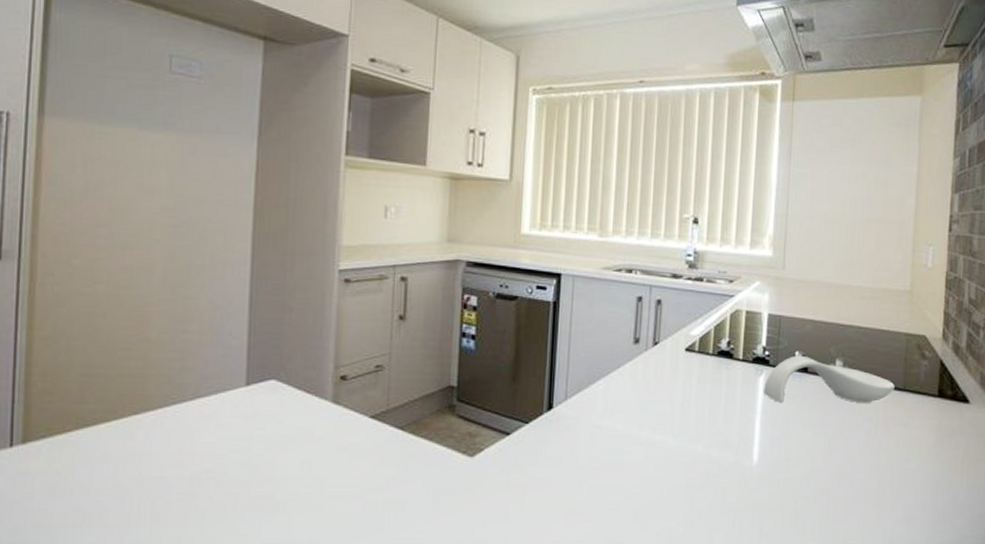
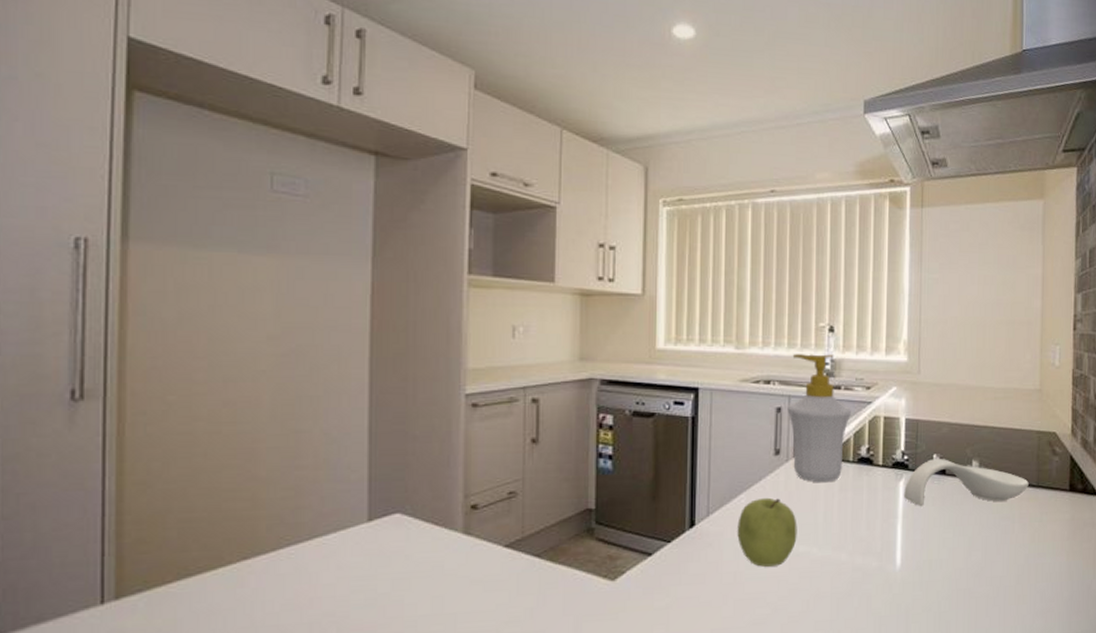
fruit: none [594,385,654,453] -> present [737,497,797,567]
soap bottle: none [648,244,714,374] -> present [787,354,852,483]

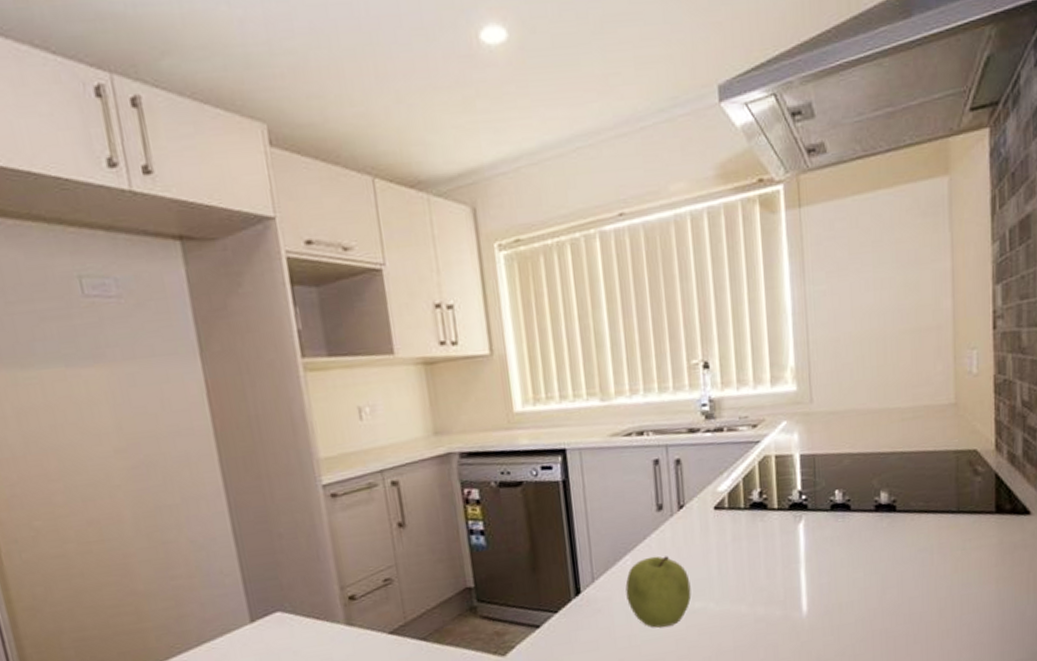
soap bottle: present [787,354,852,483] -> none [665,393,739,535]
spoon rest: present [904,459,1029,507] -> none [805,494,948,549]

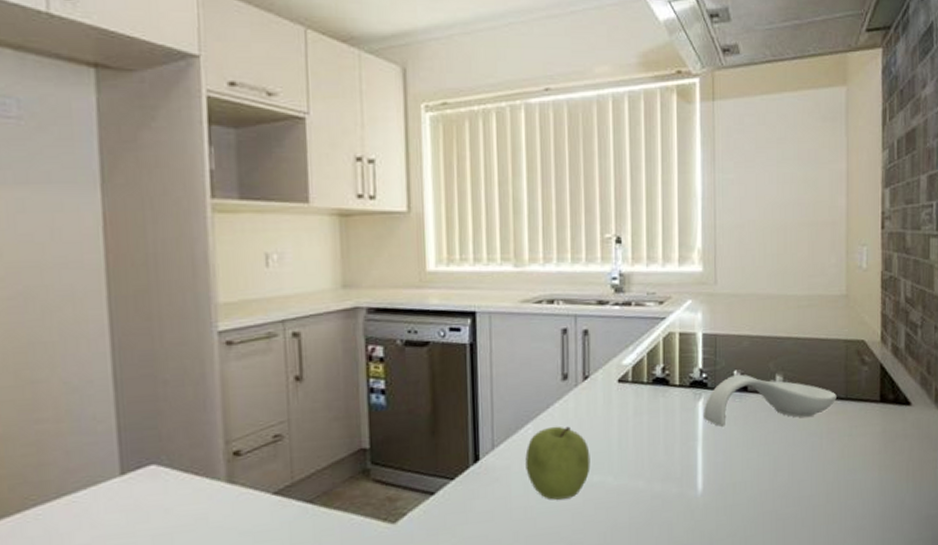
spoon rest: none [805,494,948,549] -> present [704,375,837,428]

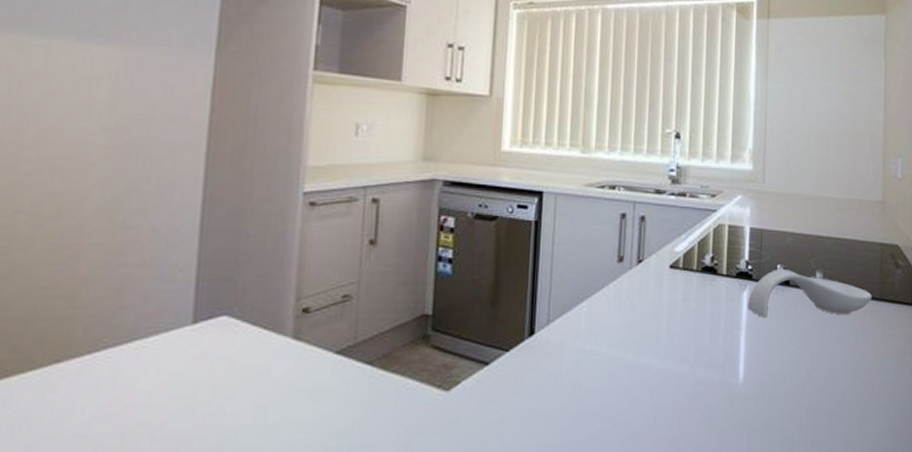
fruit: present [525,426,590,500] -> none [577,306,639,379]

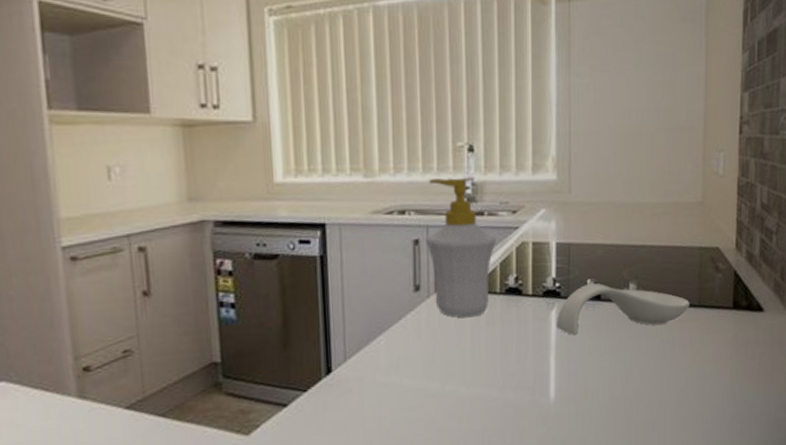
soap bottle: none [632,160,697,292] -> present [426,177,497,318]

